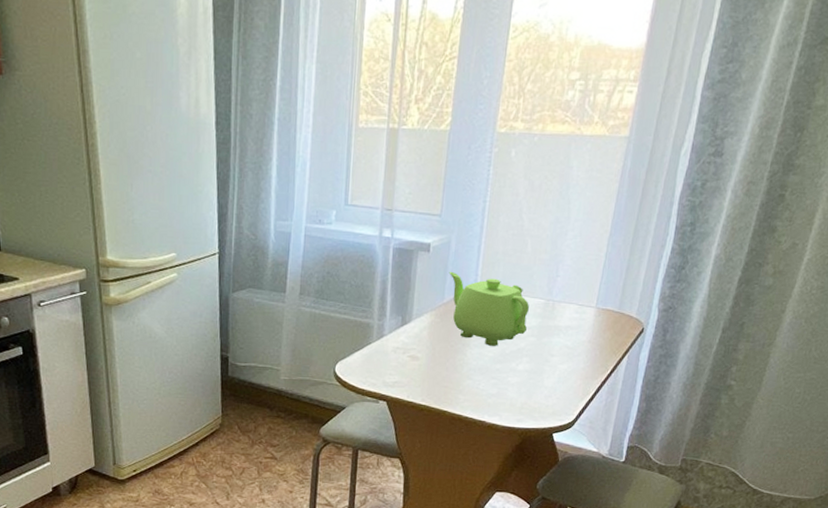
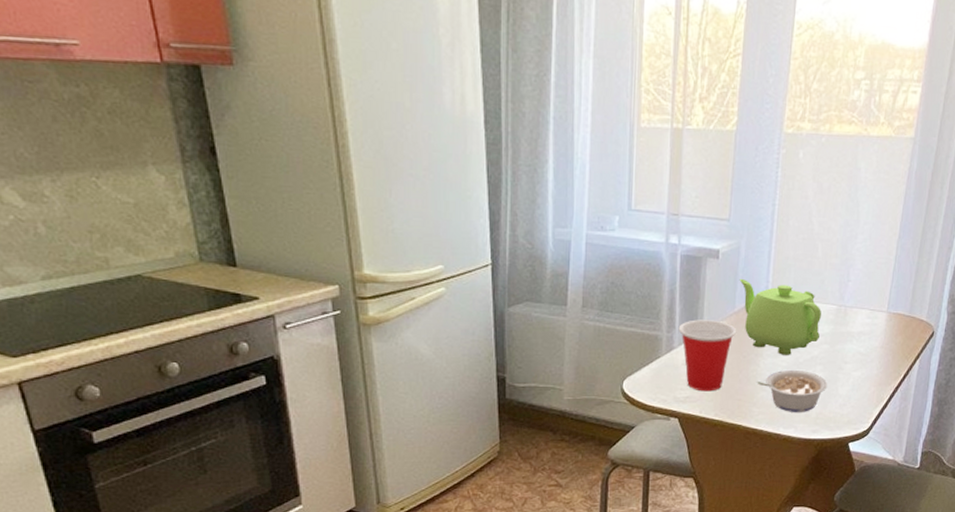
cup: none [389,309,446,378] -> present [678,319,737,392]
legume: none [463,360,534,402] -> present [757,369,828,412]

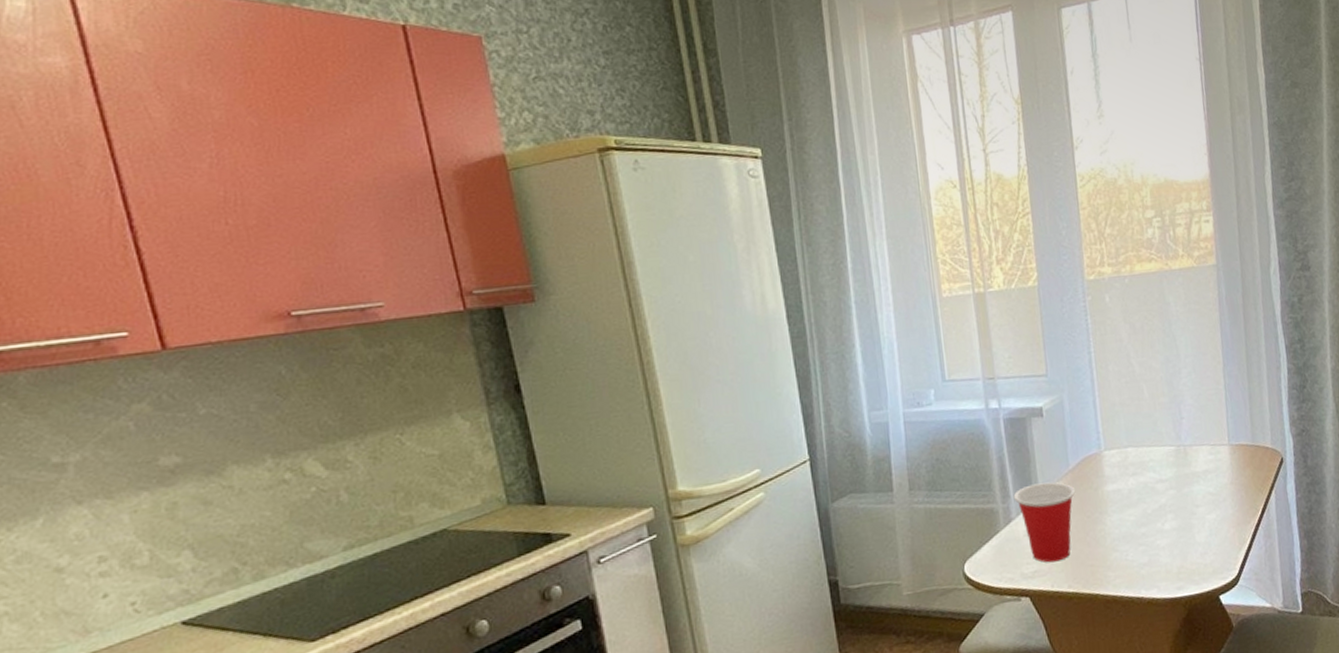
teapot: present [739,278,821,355] -> none [1068,432,1164,509]
legume: present [757,369,828,412] -> none [1107,521,1183,571]

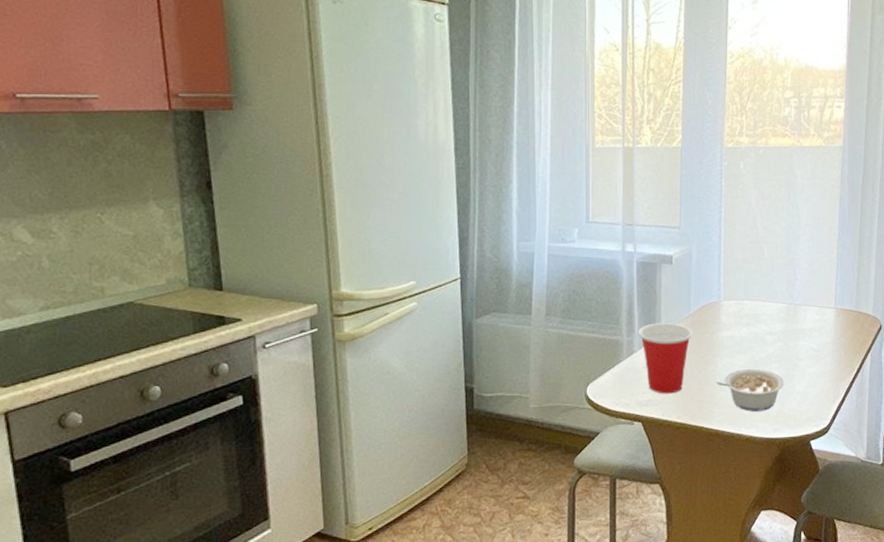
legume: none [1107,521,1183,571] -> present [716,368,785,412]

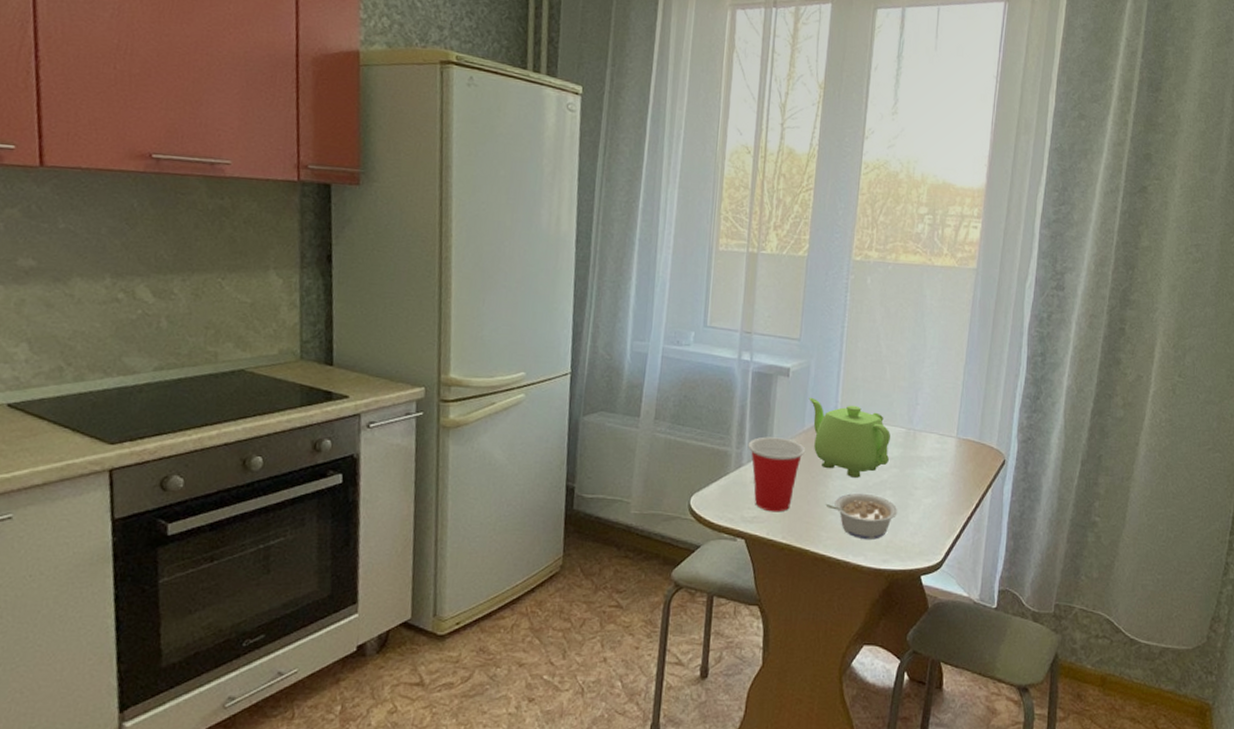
teapot: none [692,281,773,354] -> present [809,397,890,478]

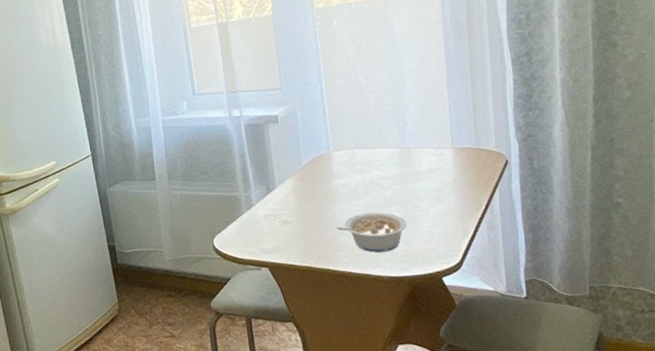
cup: present [747,436,806,512] -> none [253,176,308,241]
teapot: present [809,397,890,478] -> none [300,136,389,200]

